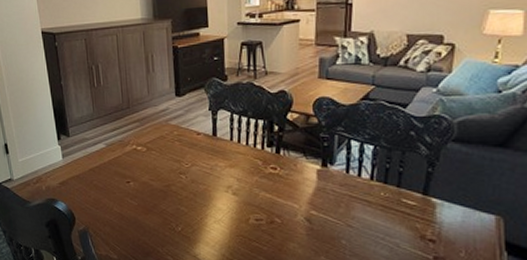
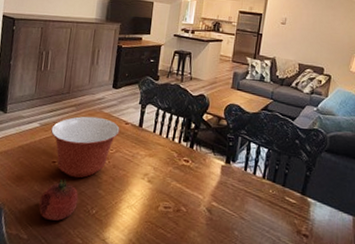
mixing bowl: none [118,130,192,197] -> present [51,116,120,179]
fruit: none [122,198,161,240] -> present [39,178,79,221]

